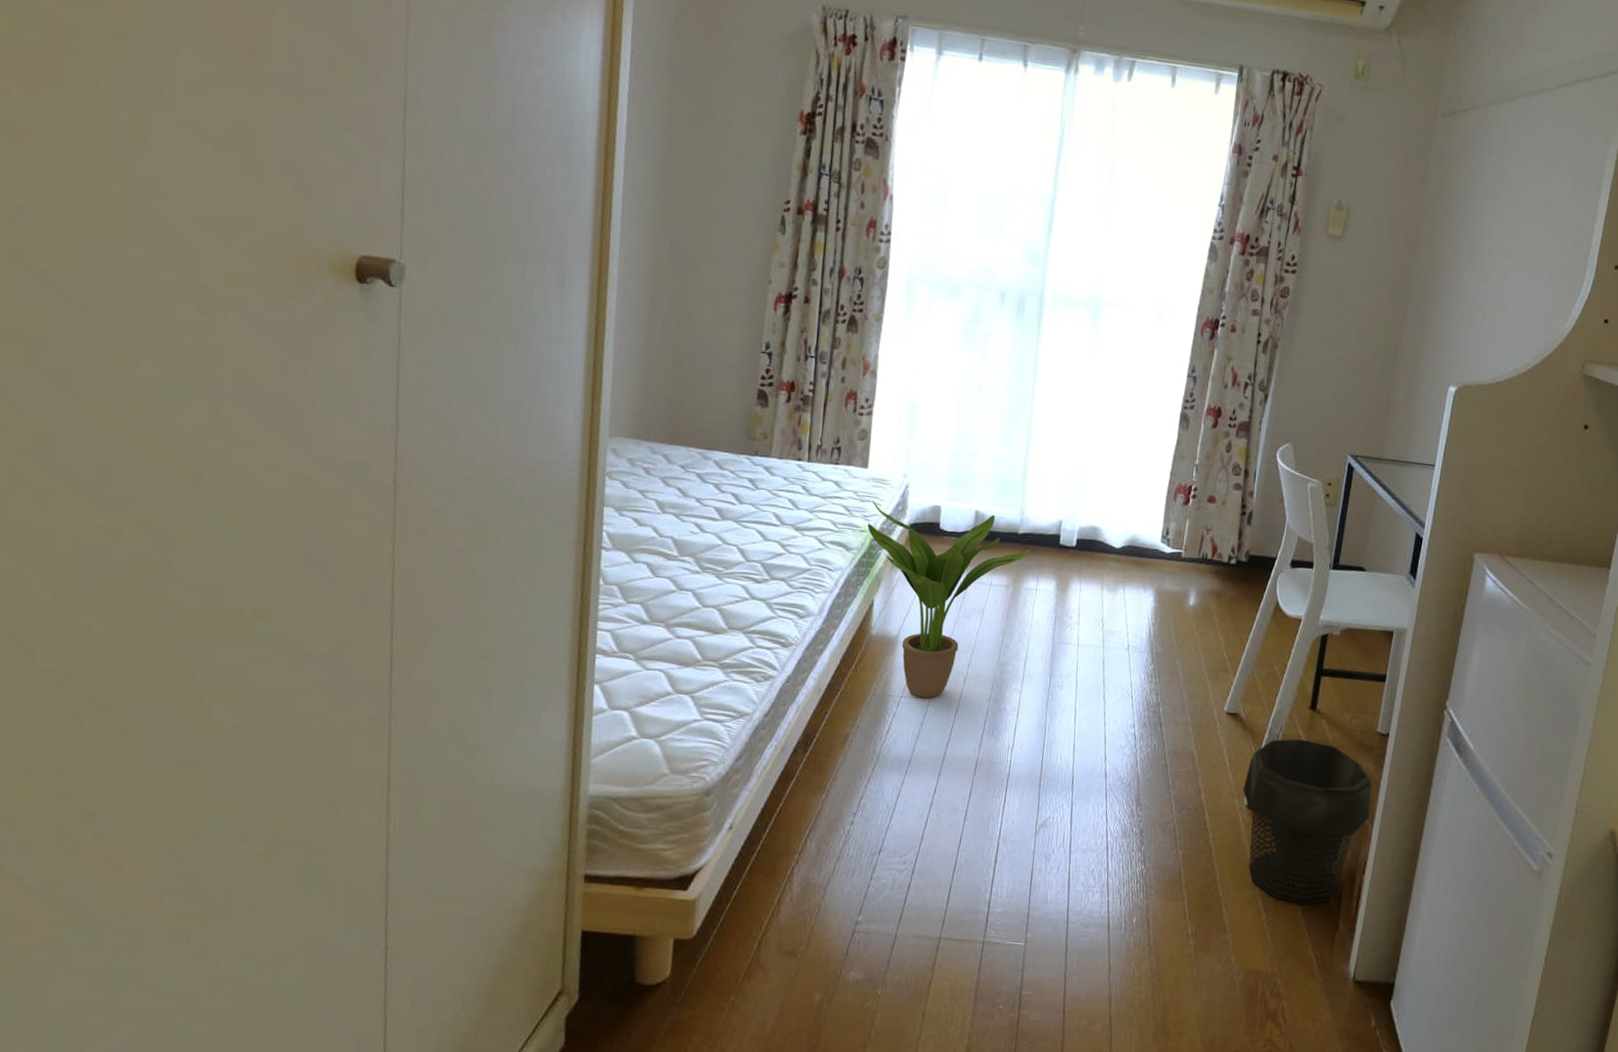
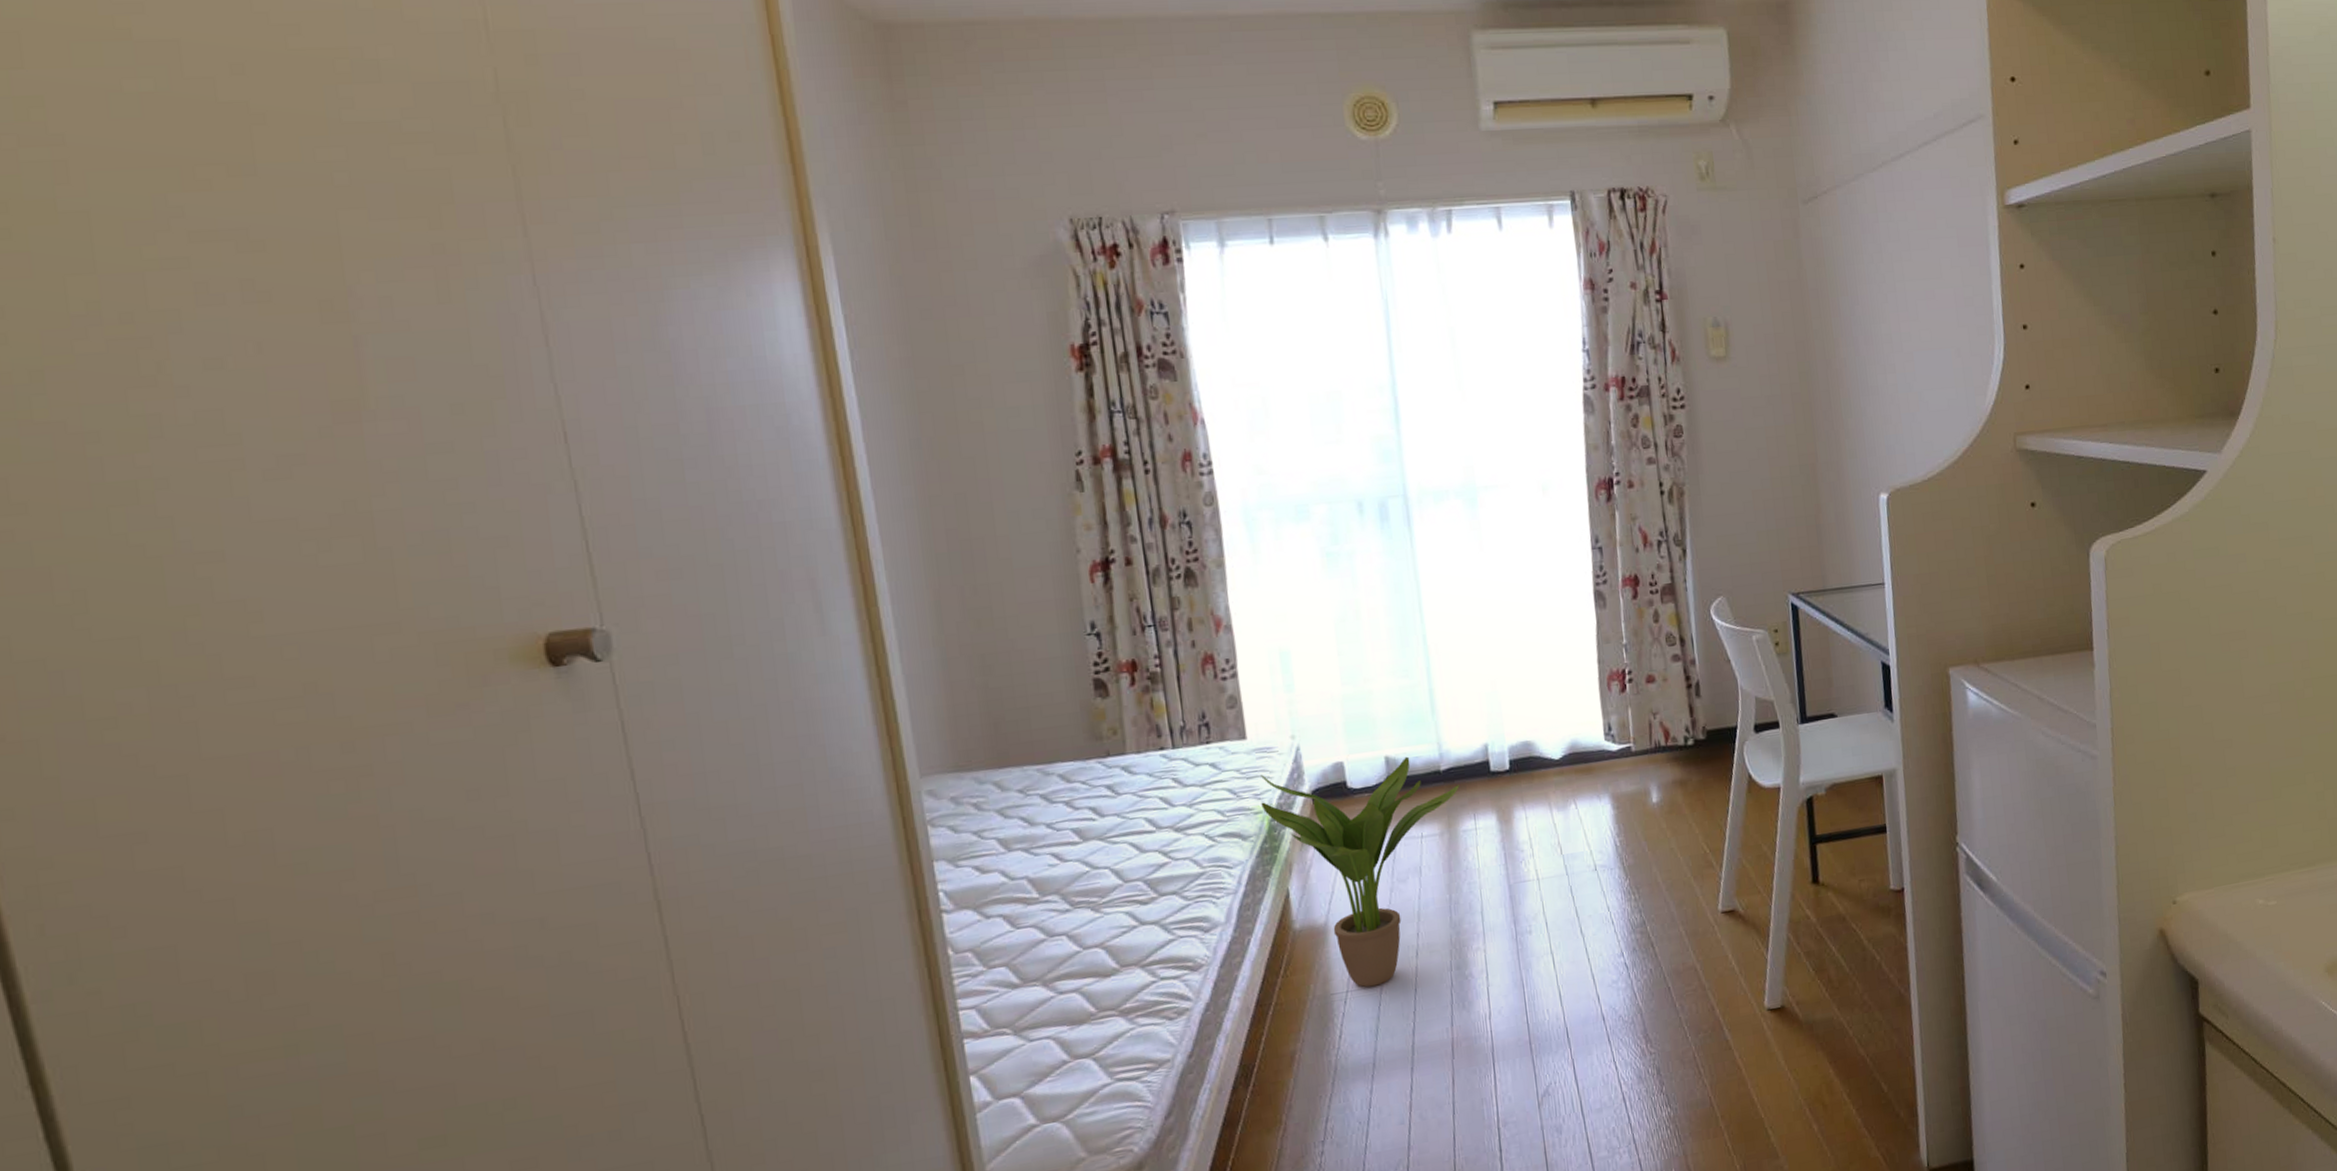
trash bin: present [1242,739,1372,905] -> none [1759,917,1904,1104]

